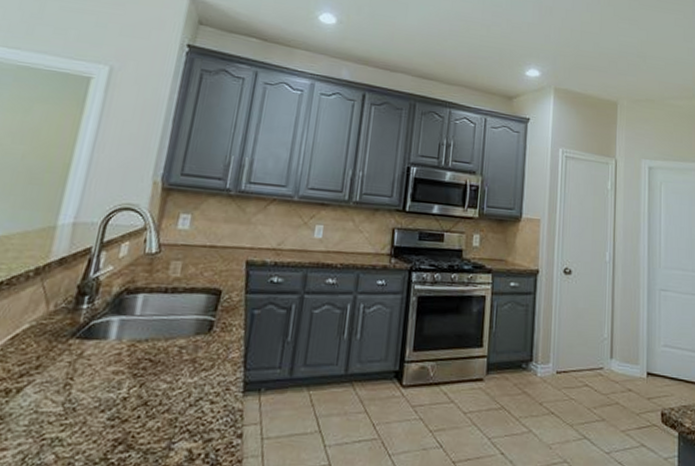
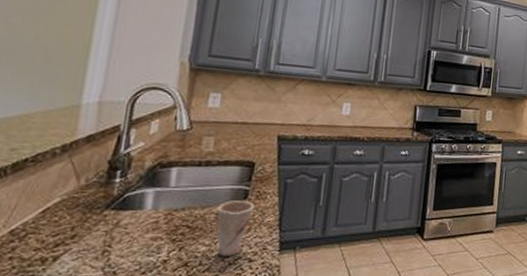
cup: none [177,332,220,396] -> present [216,200,256,256]

